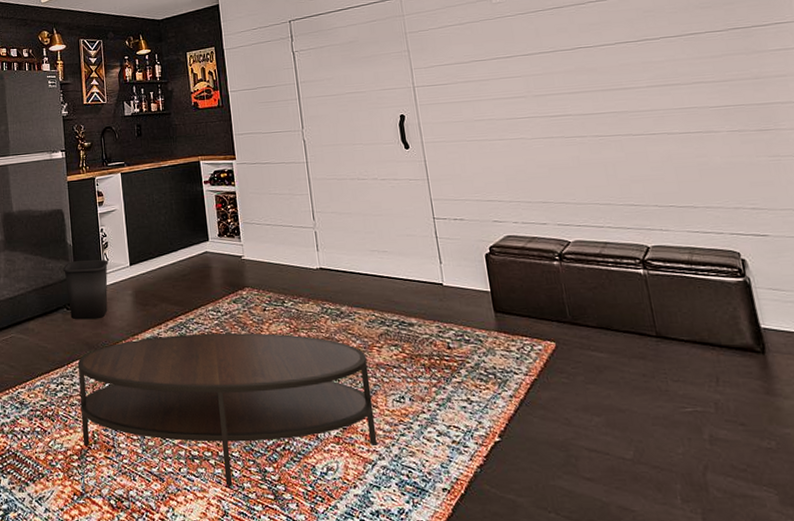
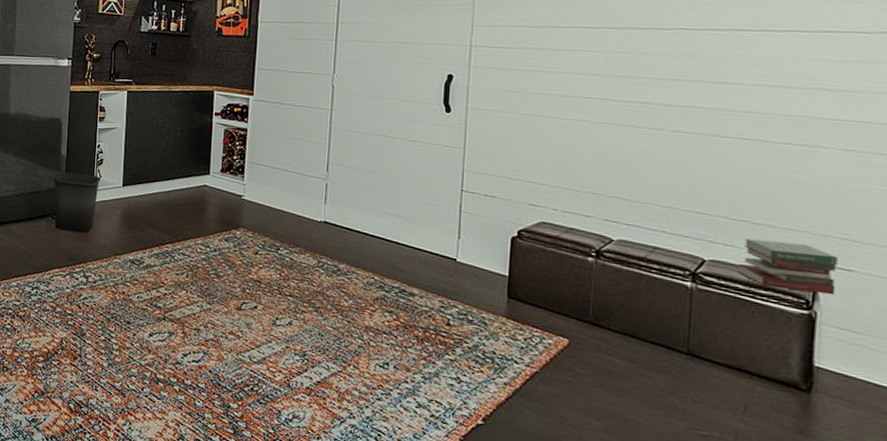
coffee table: present [77,333,378,486] -> none [50,259,357,414]
books: none [676,219,759,263] -> present [738,238,838,295]

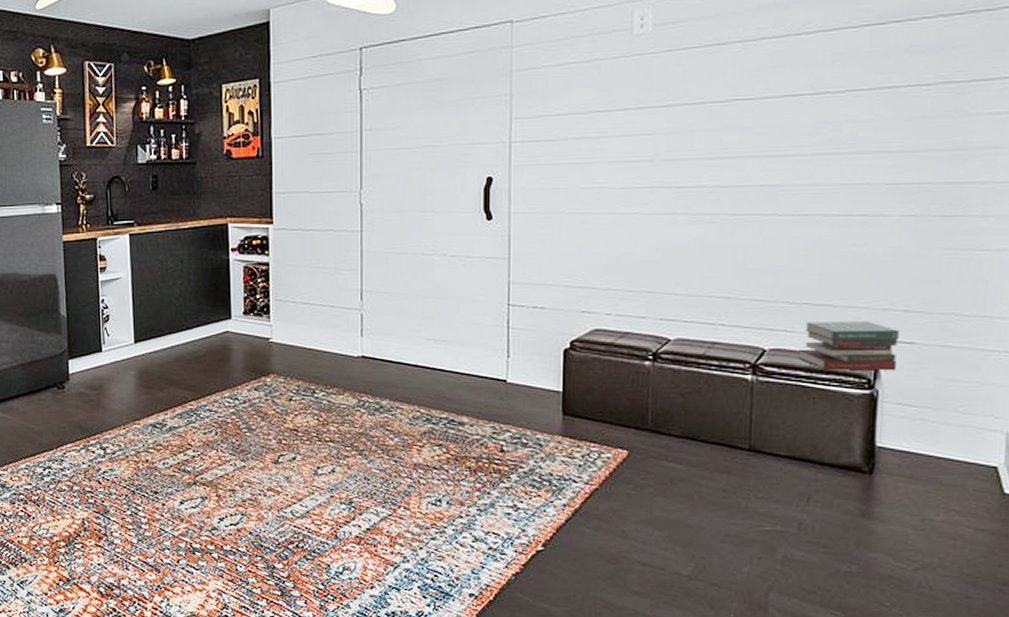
waste bin: present [53,172,101,233] -> none [54,334,109,401]

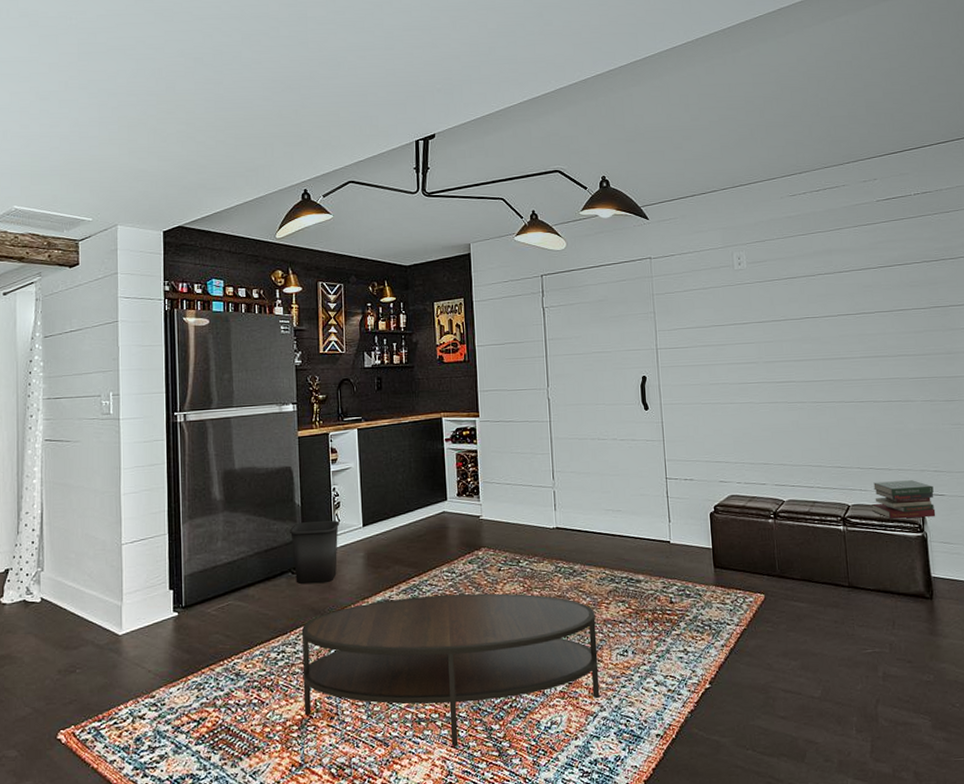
waste bin: none [54,334,109,401] -> present [289,520,340,585]
coffee table: none [68,422,404,580] -> present [301,593,600,746]

